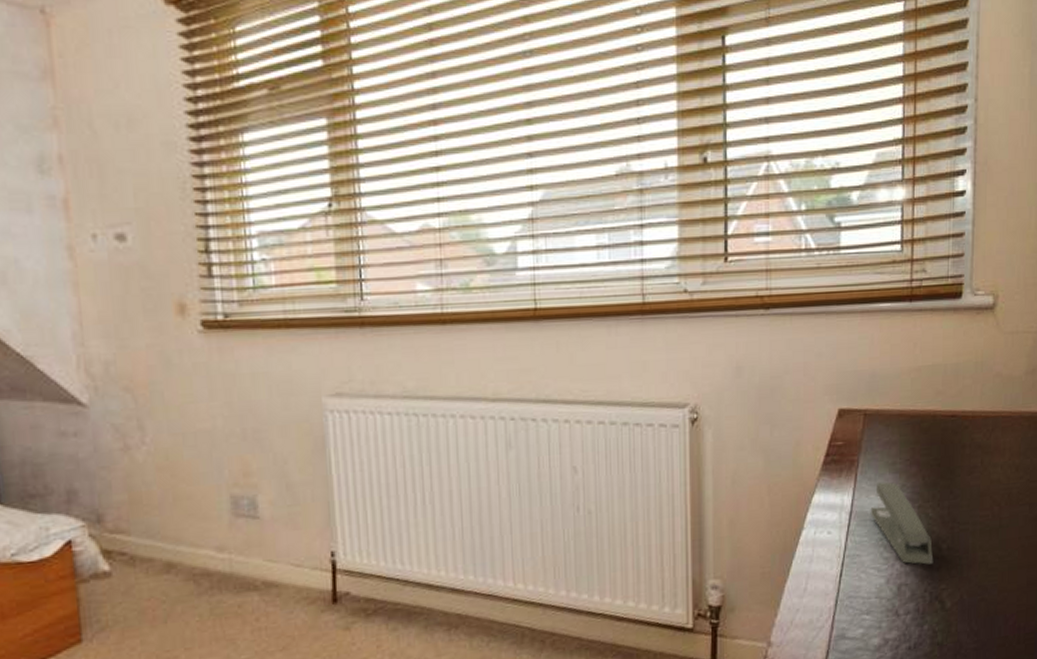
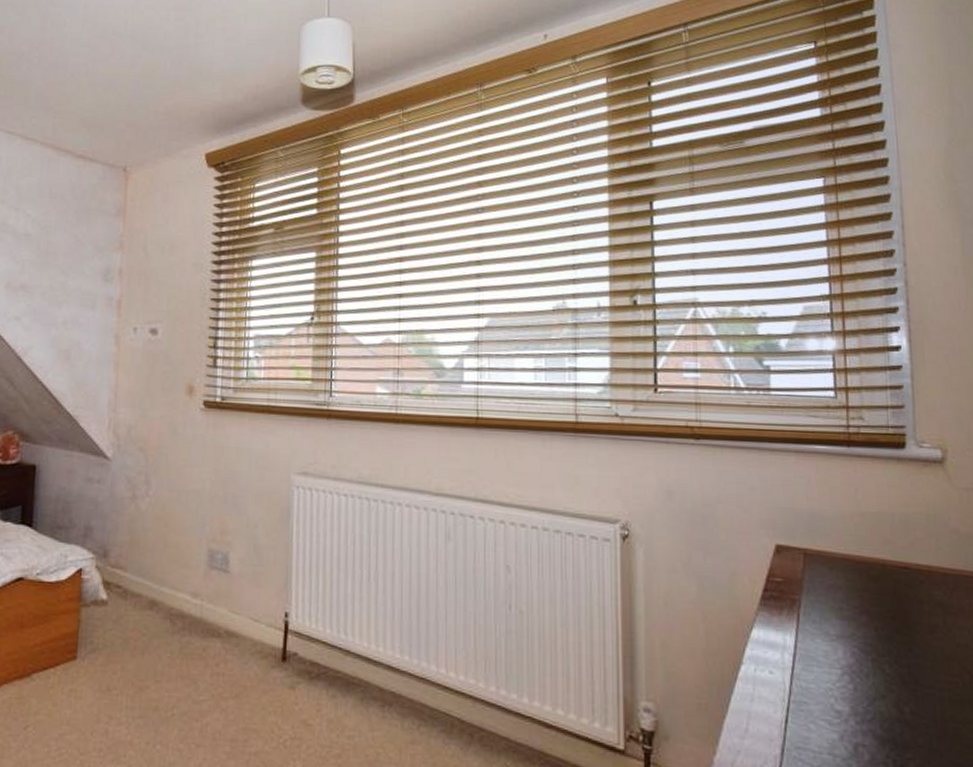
stapler: present [870,482,934,565] -> none [816,627,895,727]

